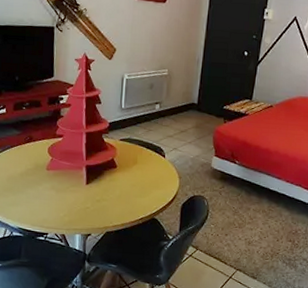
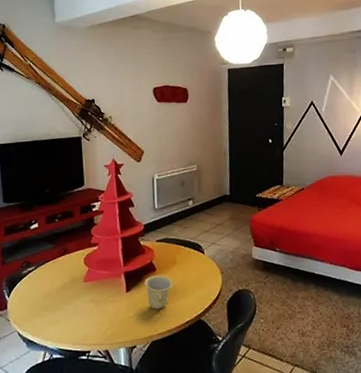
cup: none [104,172,132,204] -> present [144,275,174,310]

